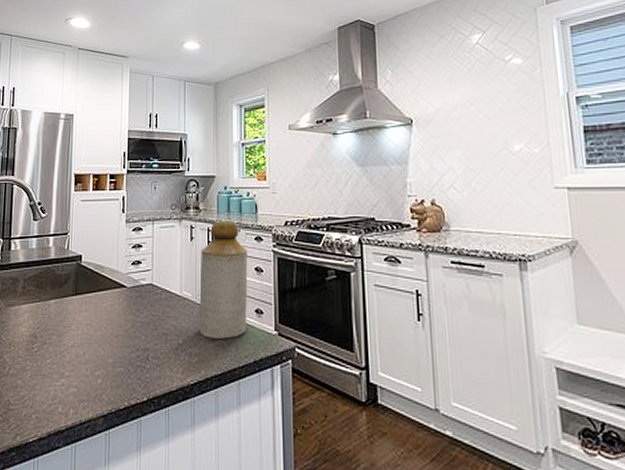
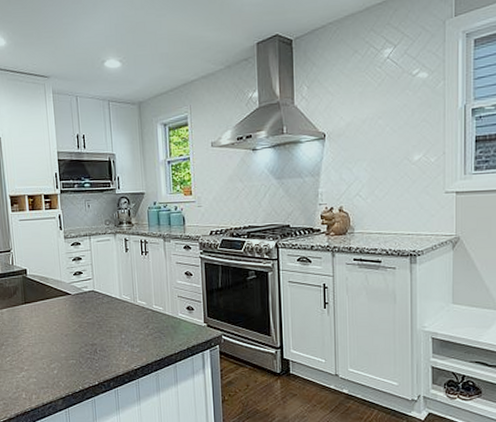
bottle: present [199,220,248,339] -> none [136,232,180,332]

